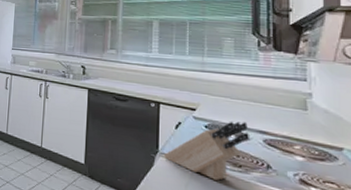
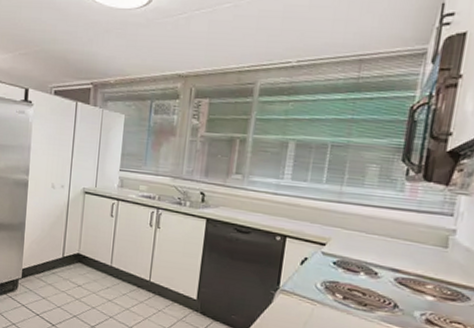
knife block: present [163,121,249,181] -> none [284,257,381,319]

